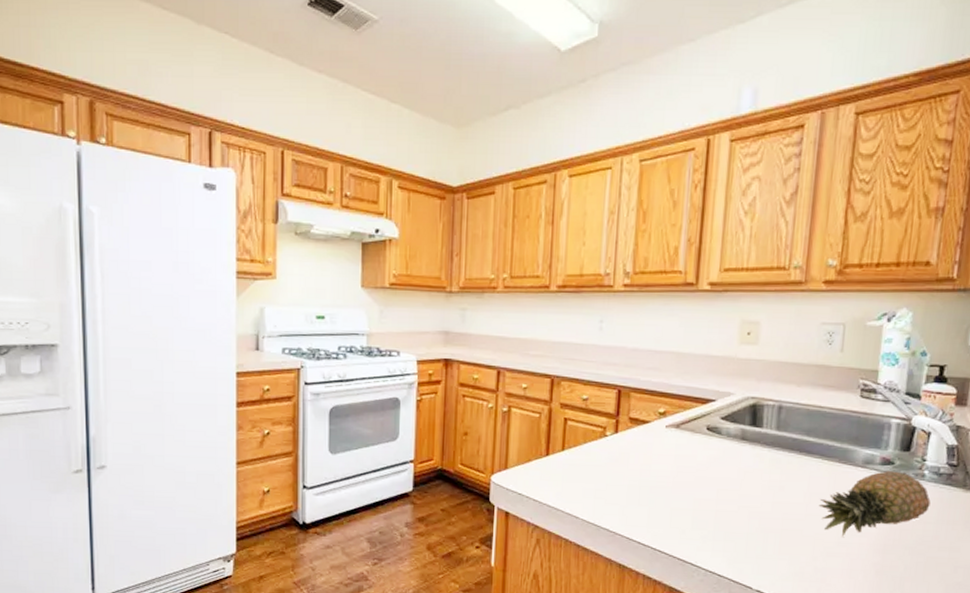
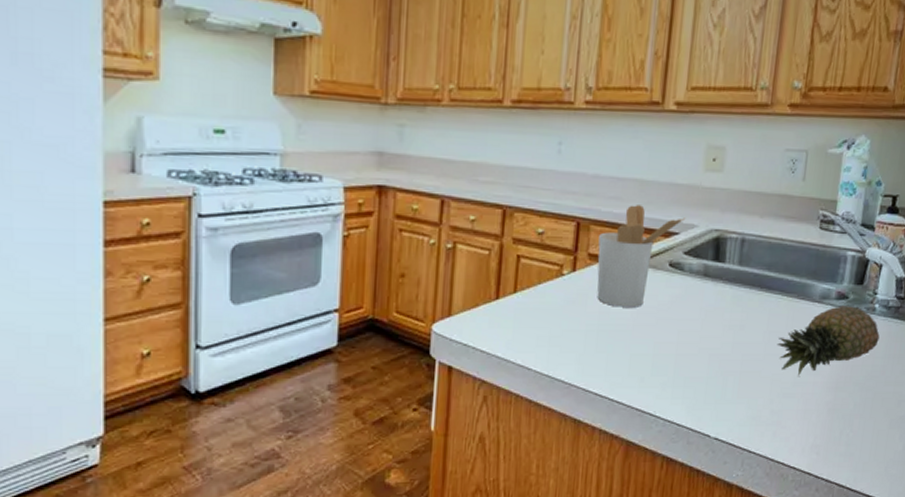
utensil holder: none [638,375,723,467] -> present [597,205,686,307]

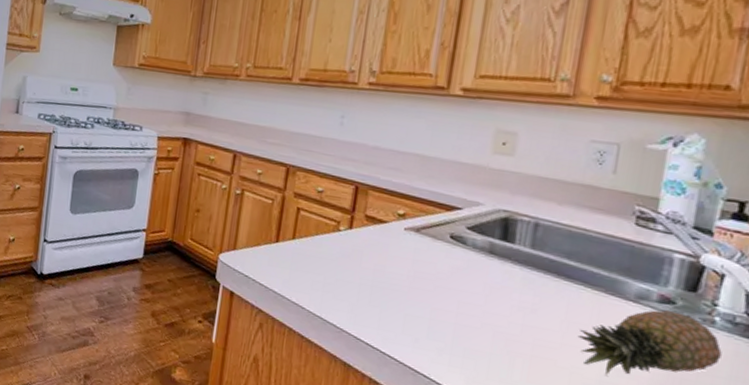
utensil holder: present [597,205,686,307] -> none [372,177,471,272]

